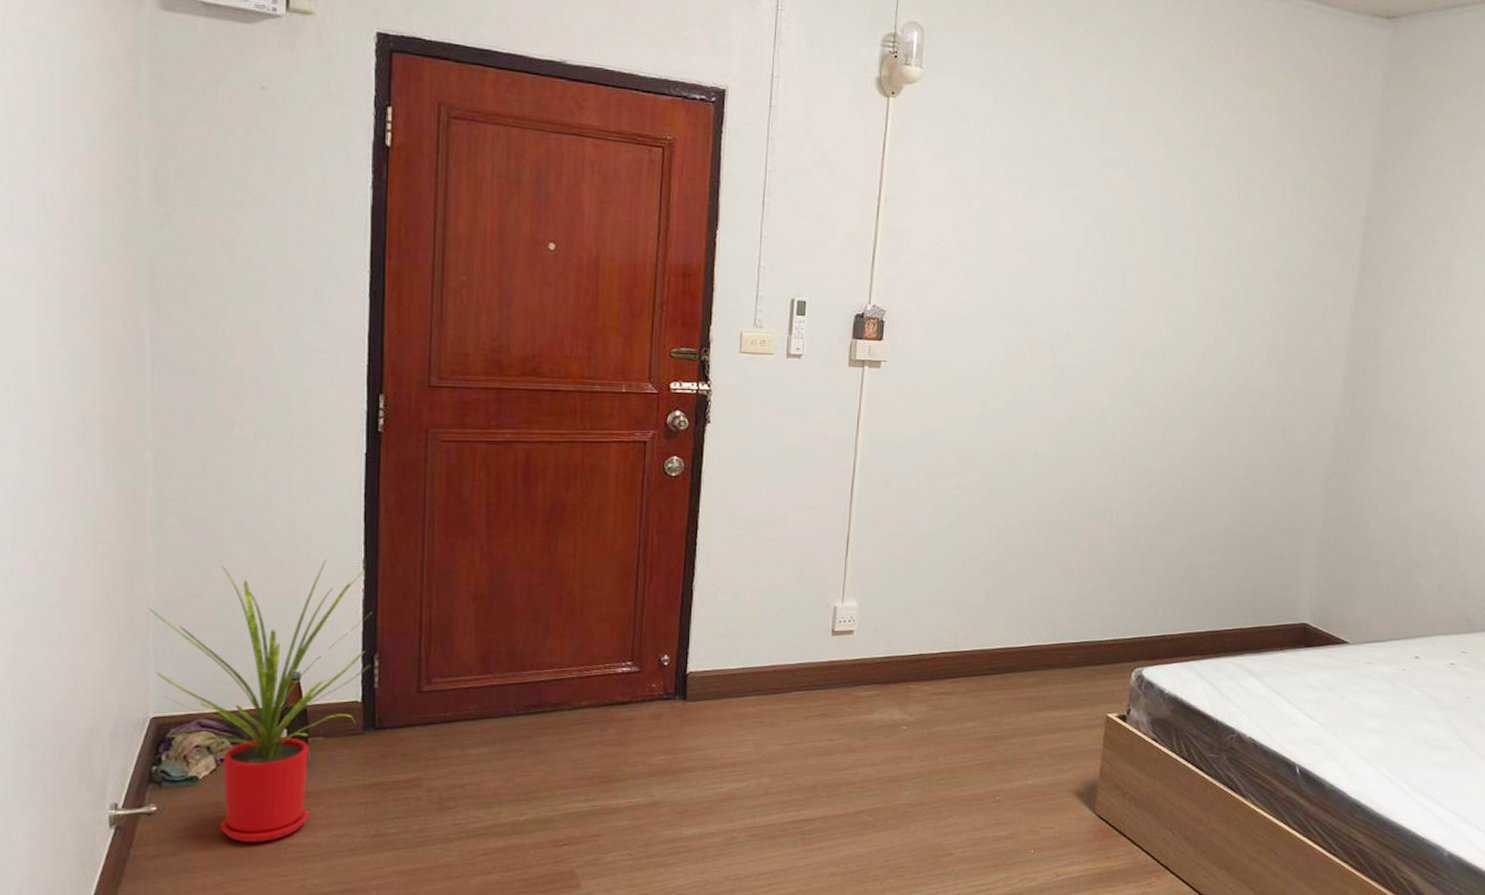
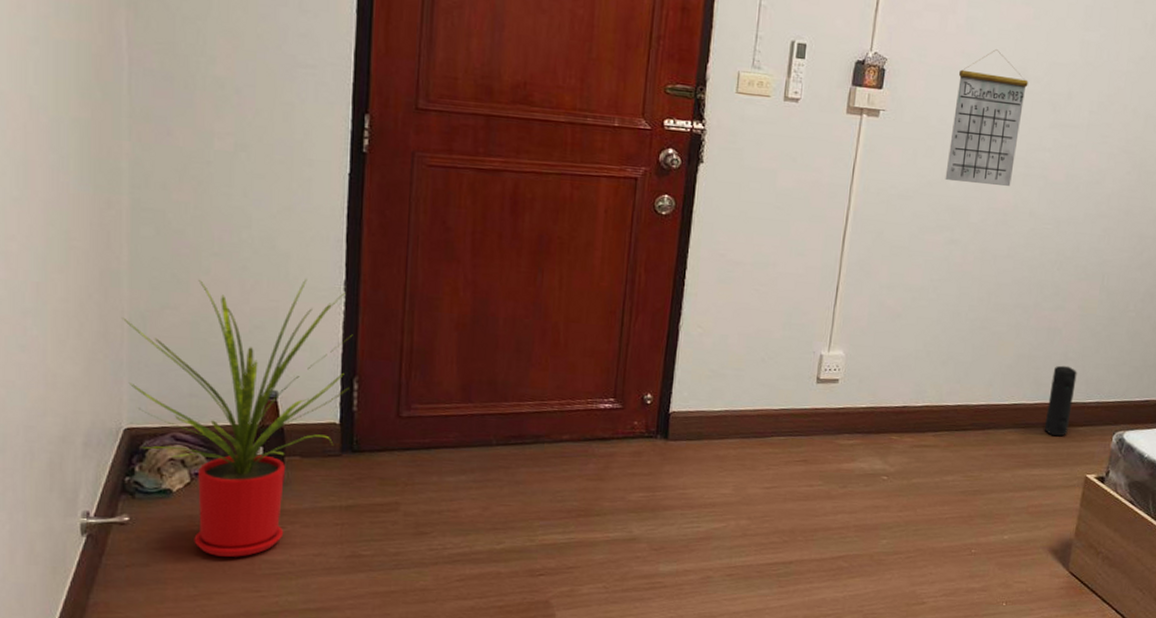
calendar: none [949,295,1026,428] -> present [945,49,1029,186]
speaker: none [1062,604,1092,676] -> present [1044,365,1077,436]

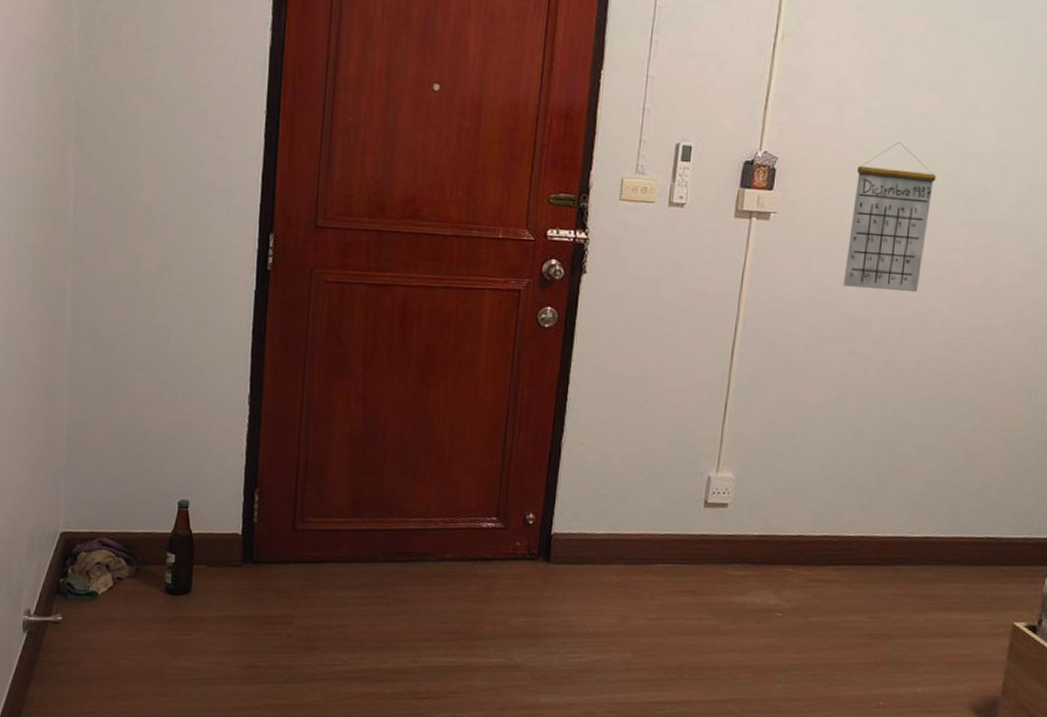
house plant: present [122,279,353,557] -> none [62,393,255,661]
speaker: present [1044,365,1077,436] -> none [962,494,1001,576]

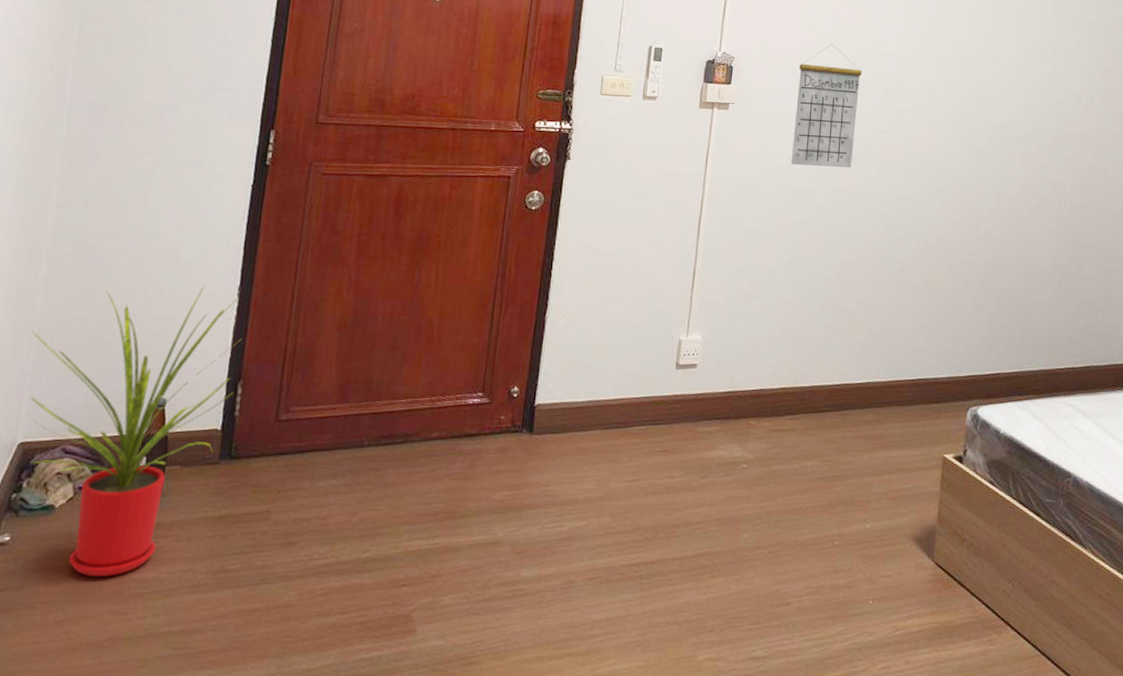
house plant: none [62,393,255,661] -> present [29,286,242,576]

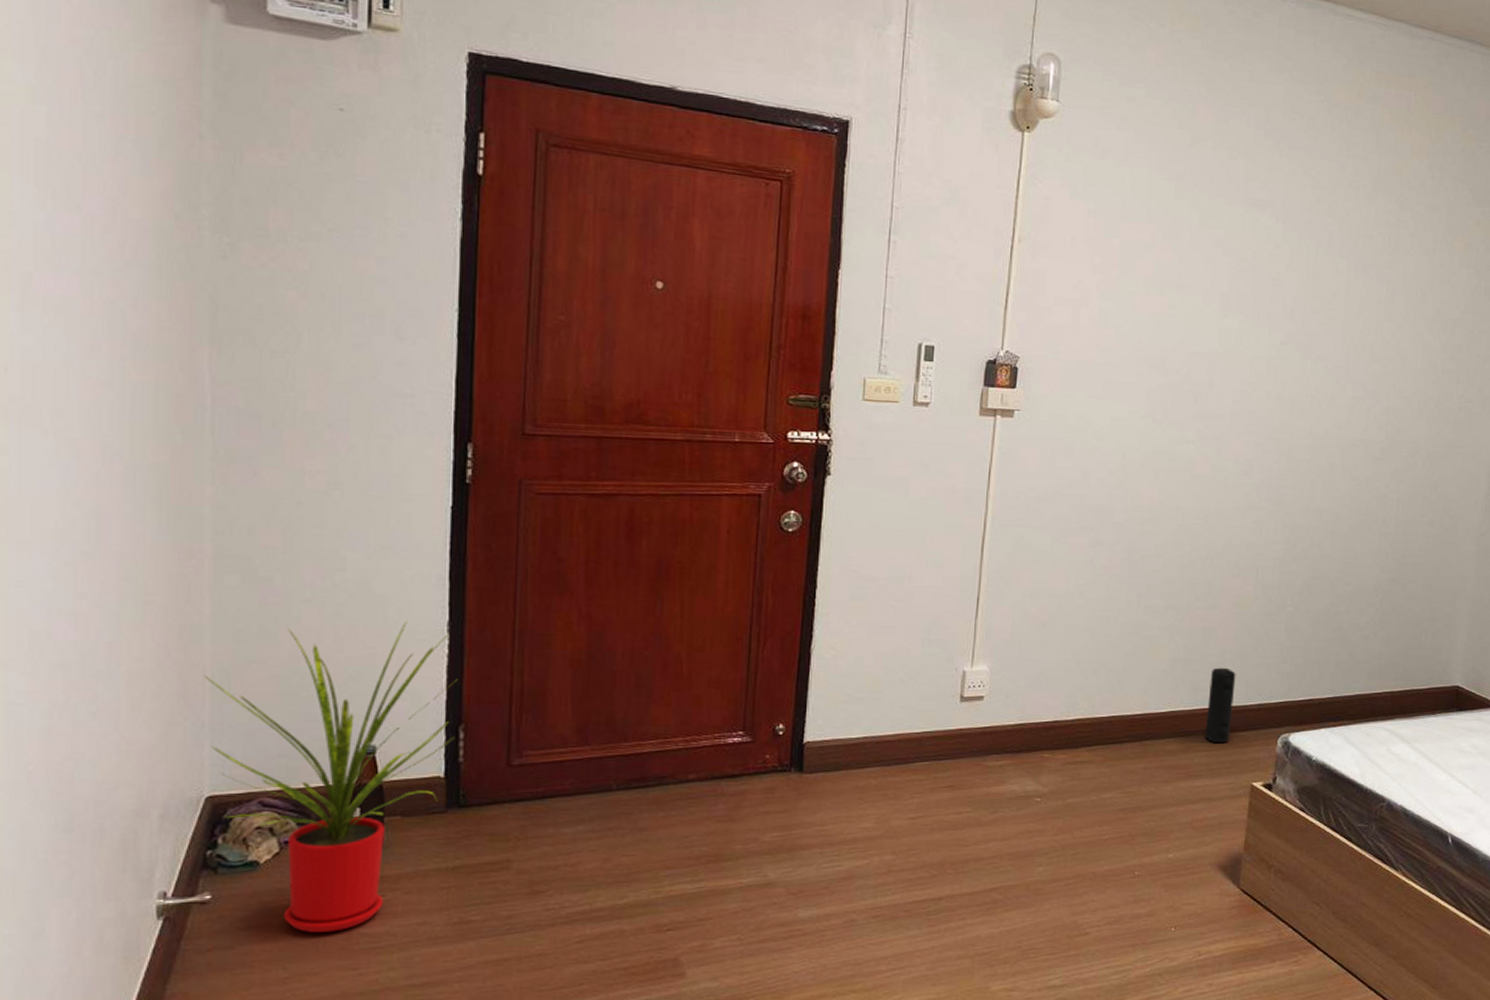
calendar: present [791,44,862,167] -> none [1086,341,1167,482]
speaker: none [899,341,927,414] -> present [1204,667,1236,742]

